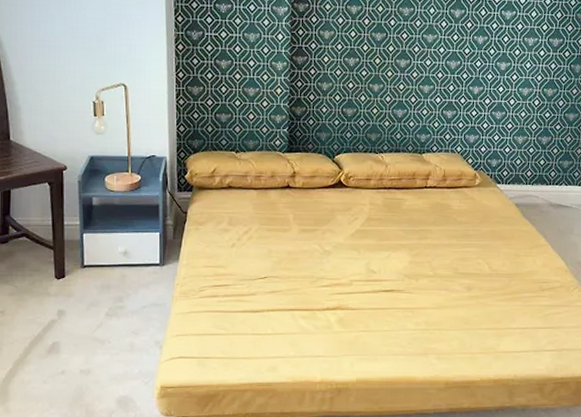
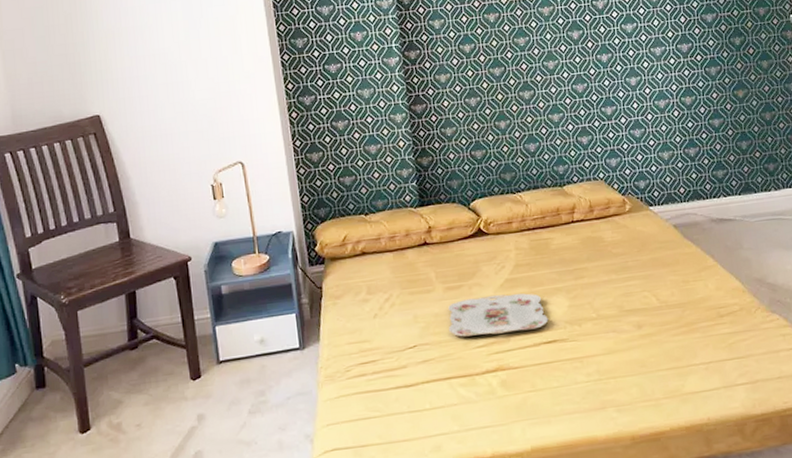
serving tray: none [298,242,390,278] -> present [448,293,549,337]

